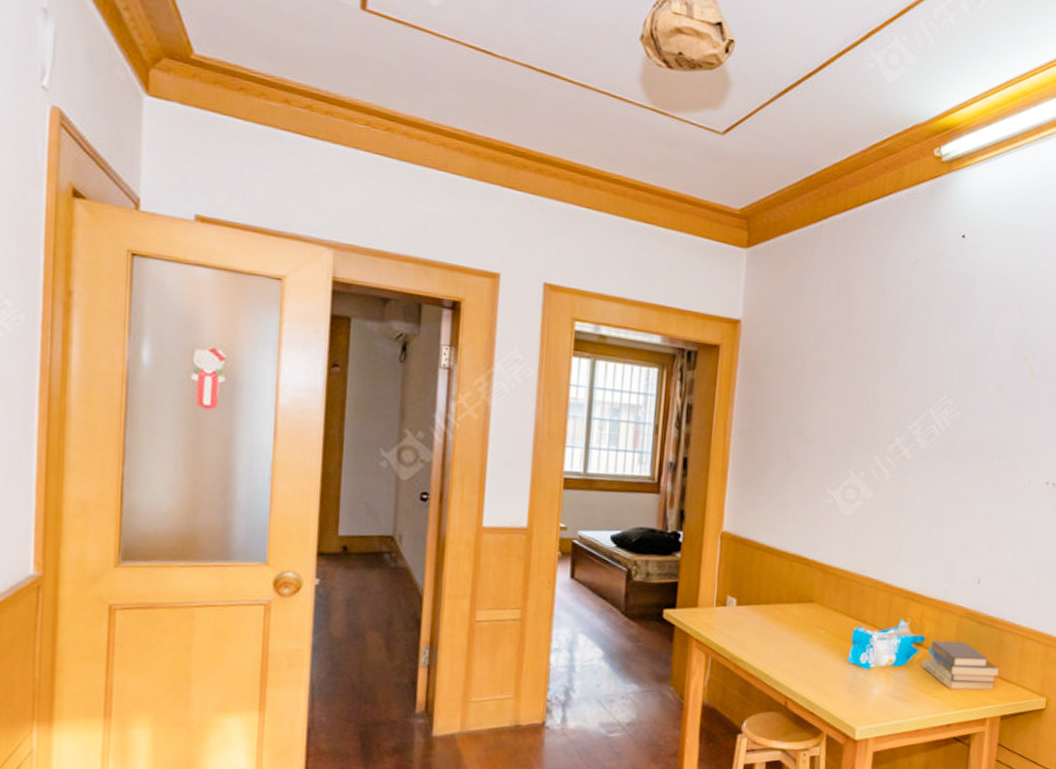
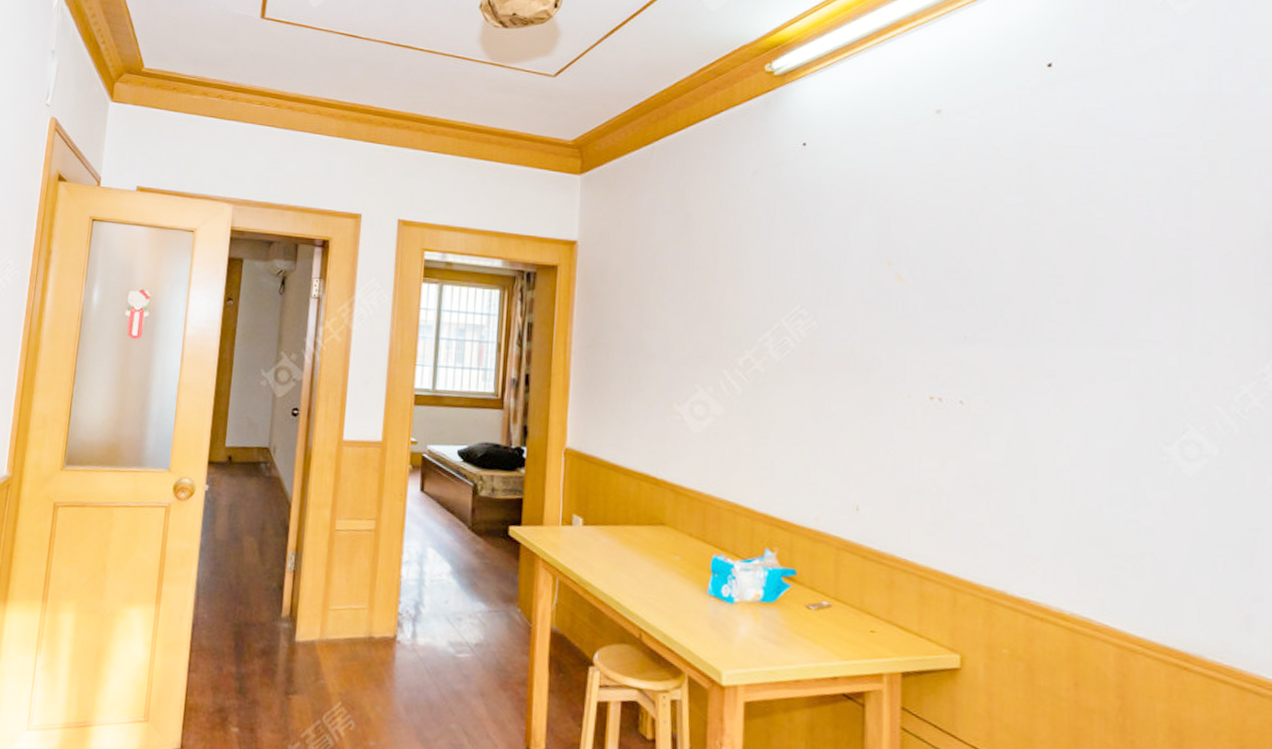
books: present [922,641,999,690] -> none [795,575,893,639]

